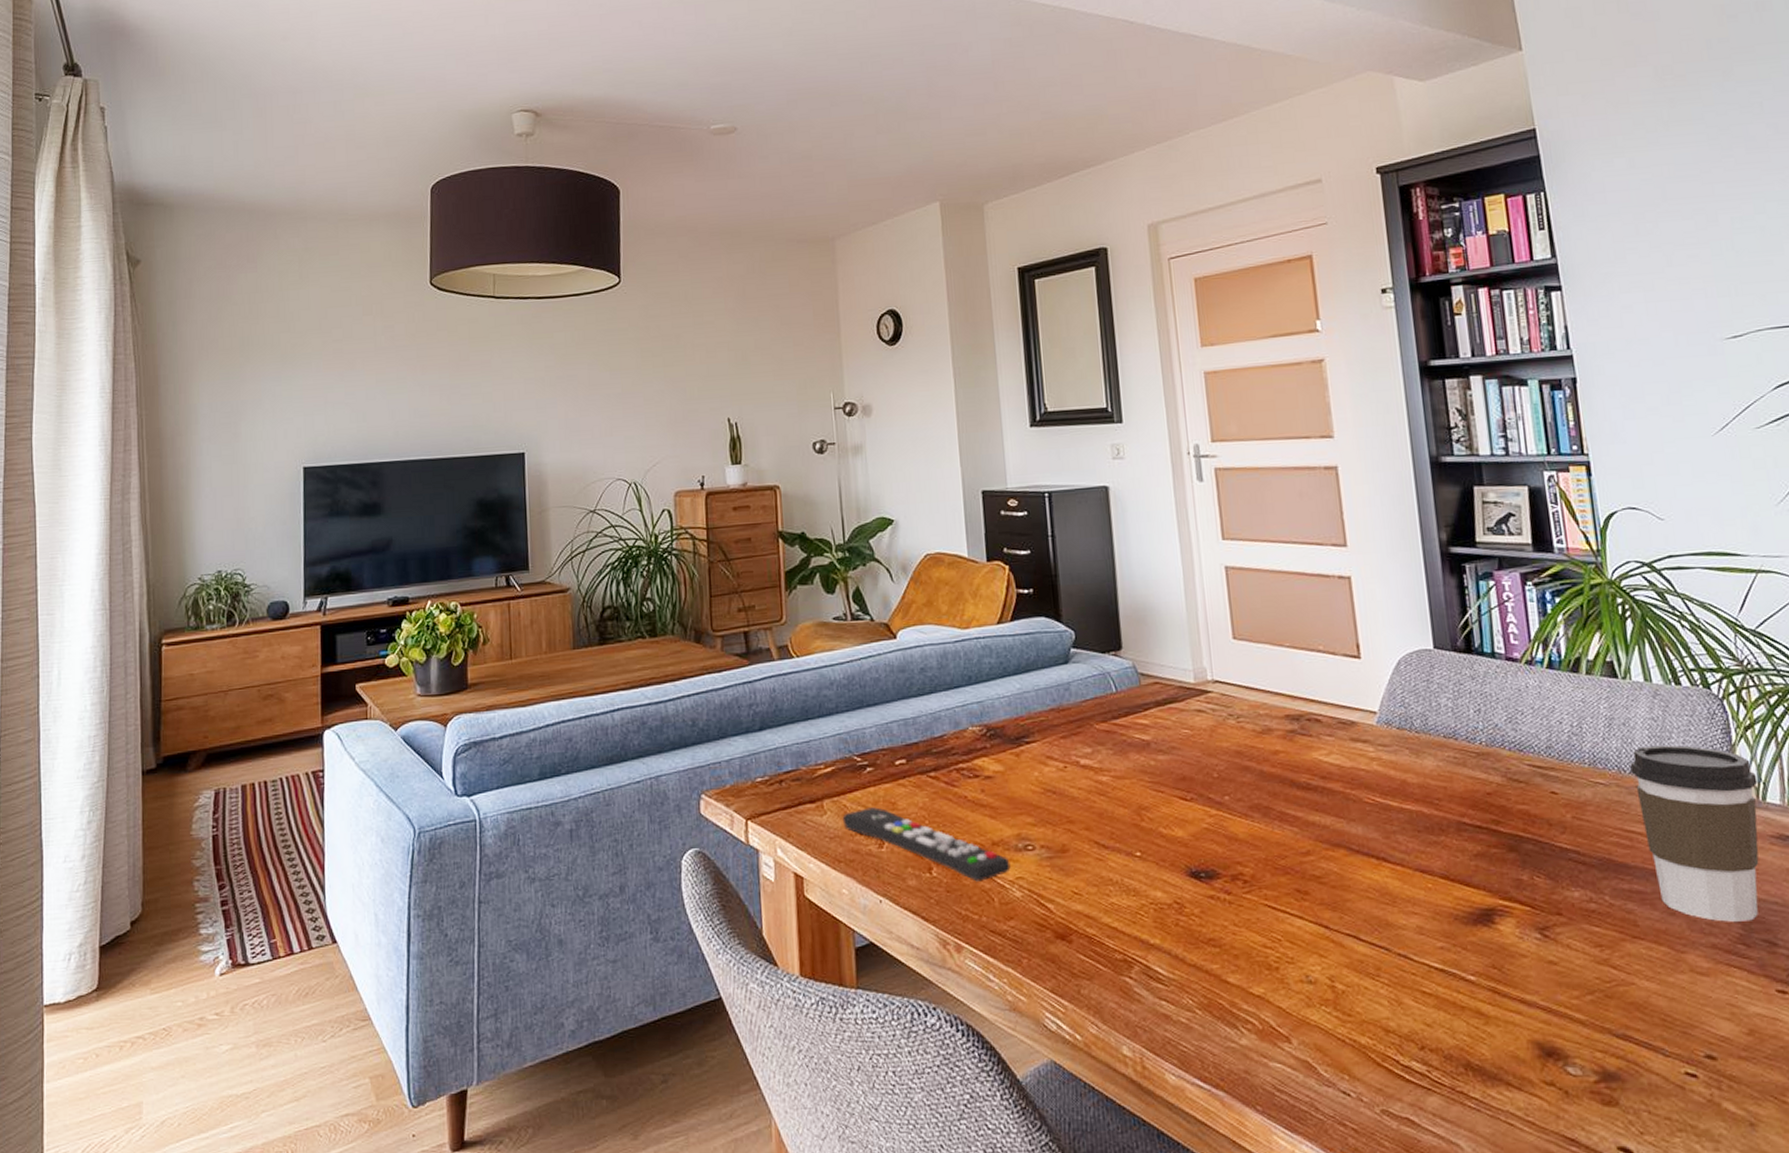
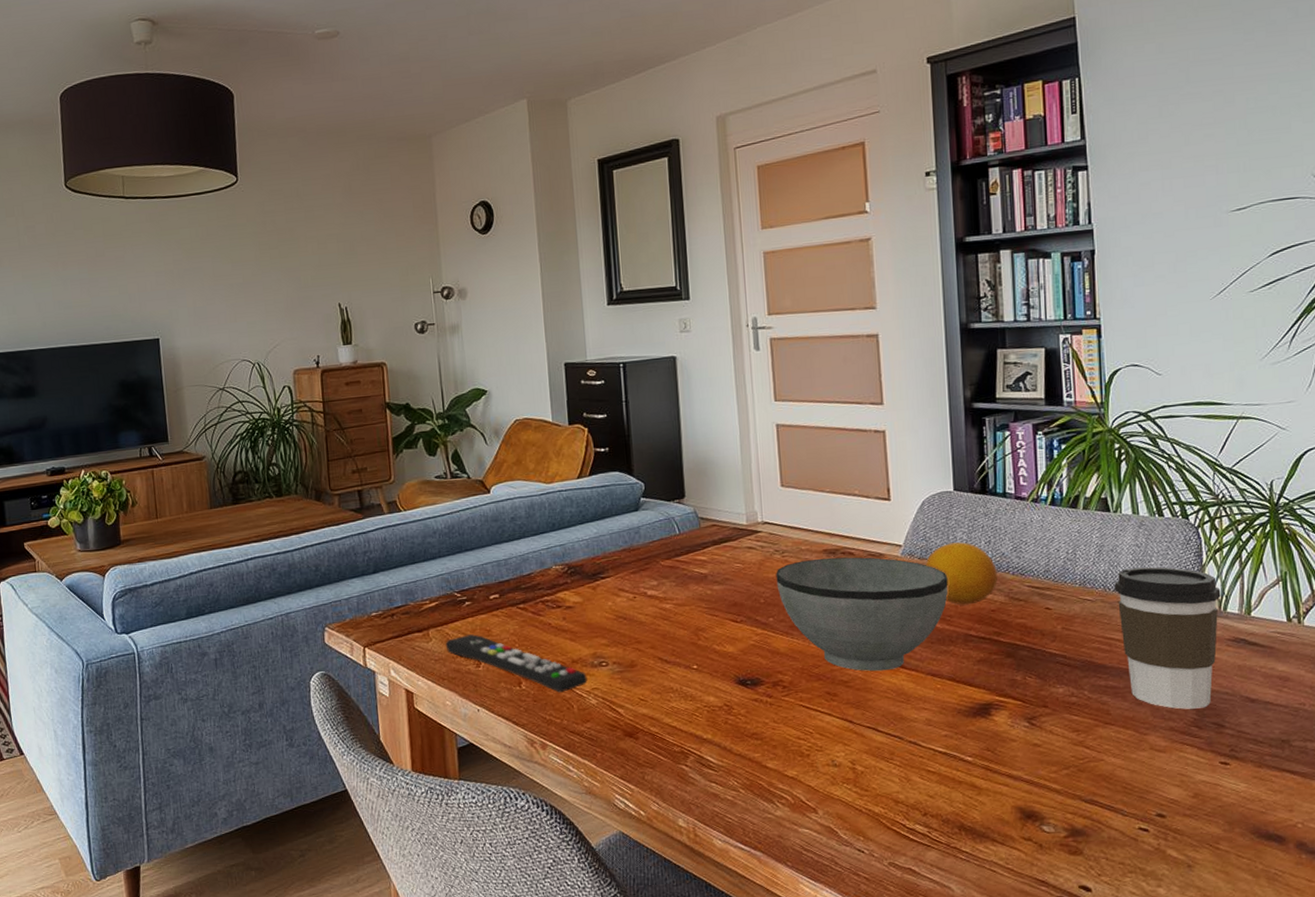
bowl: none [1230,724,1435,865] -> present [776,557,949,672]
fruit: none [1405,710,1492,786] -> present [925,542,998,605]

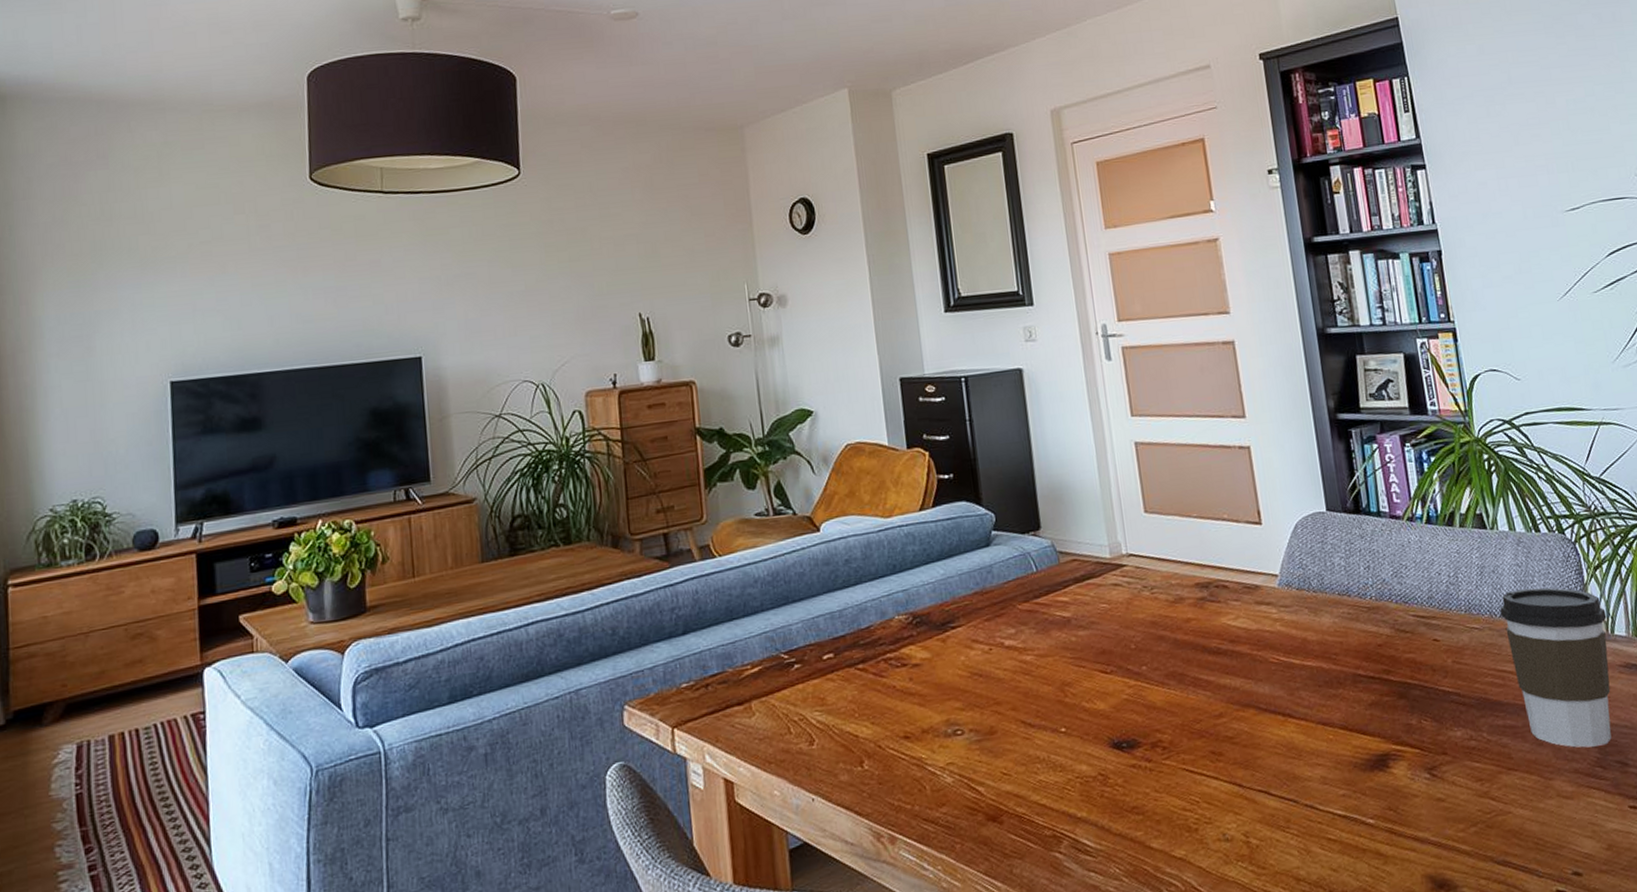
remote control: present [445,634,588,693] -> none [771,704,941,771]
bowl: present [776,557,949,672] -> none [1146,590,1332,724]
fruit: present [925,542,998,605] -> none [1304,568,1381,641]

